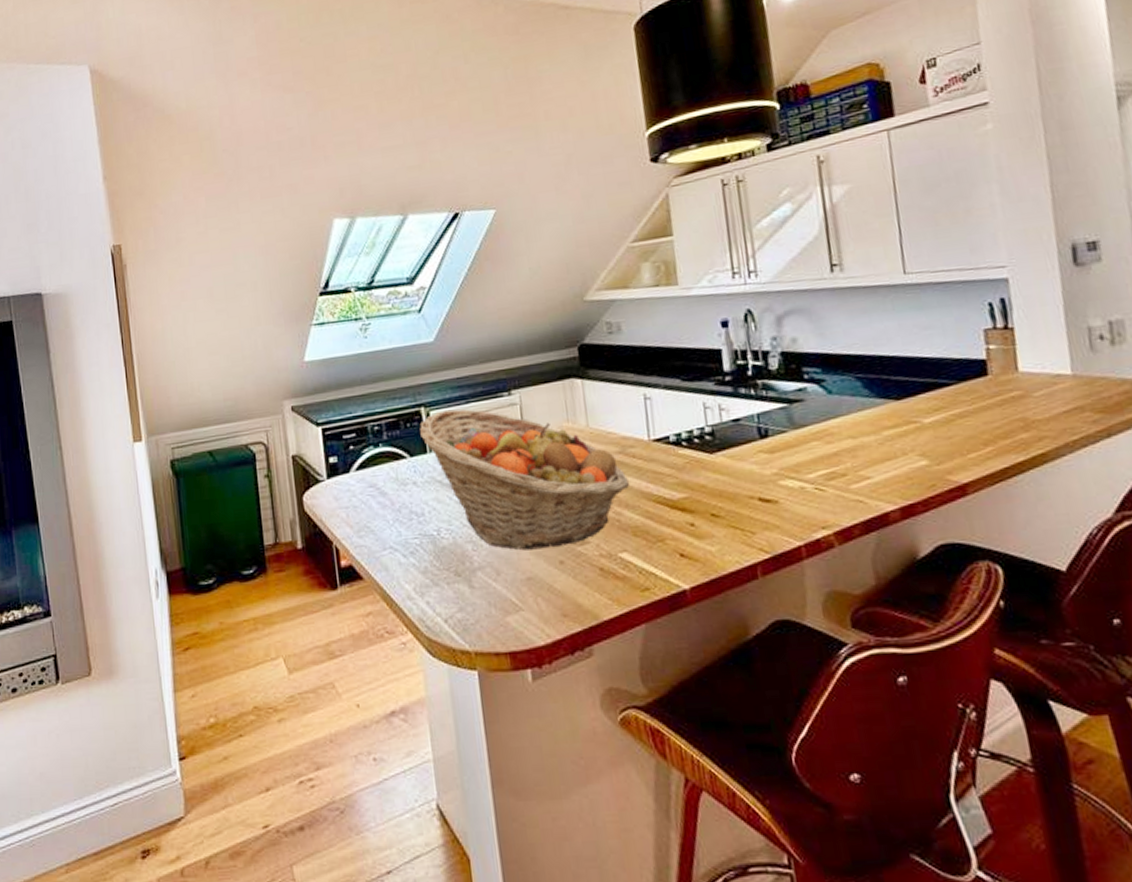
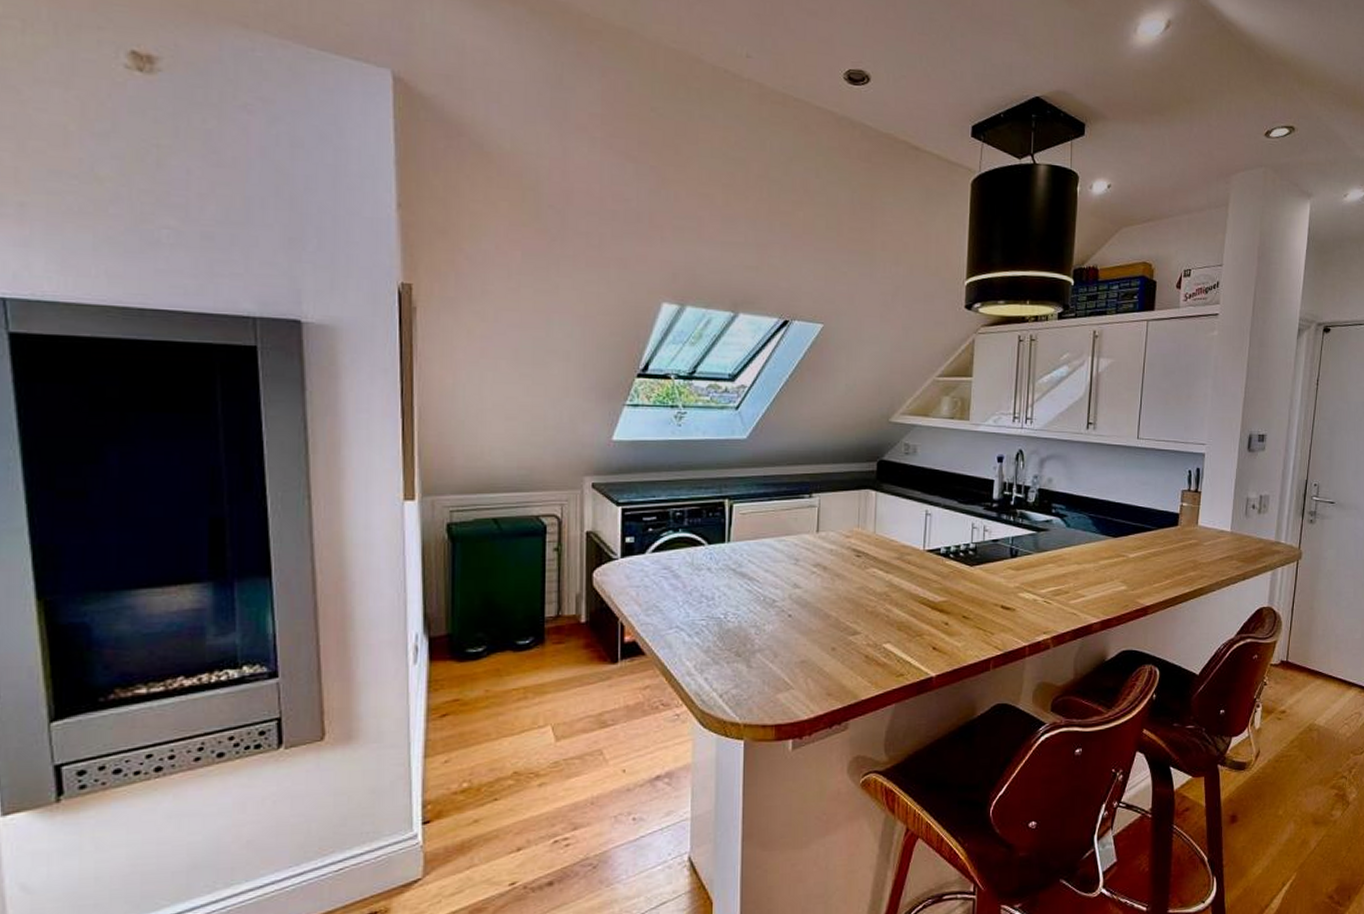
fruit basket: present [419,409,629,551] -> none [721,504,901,637]

